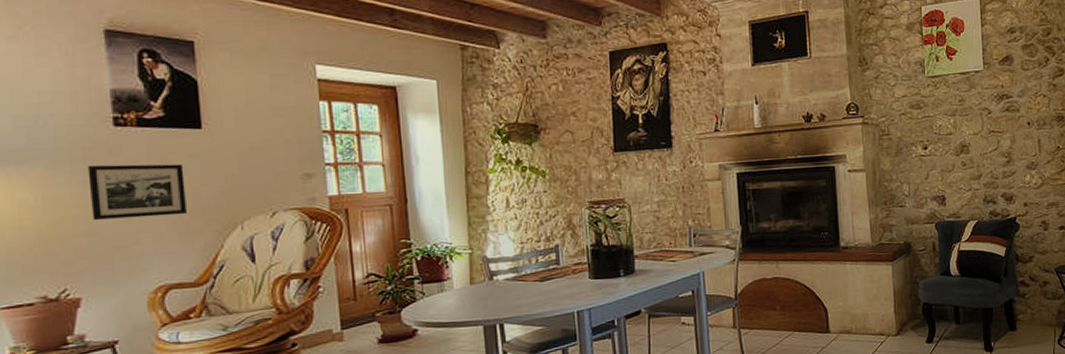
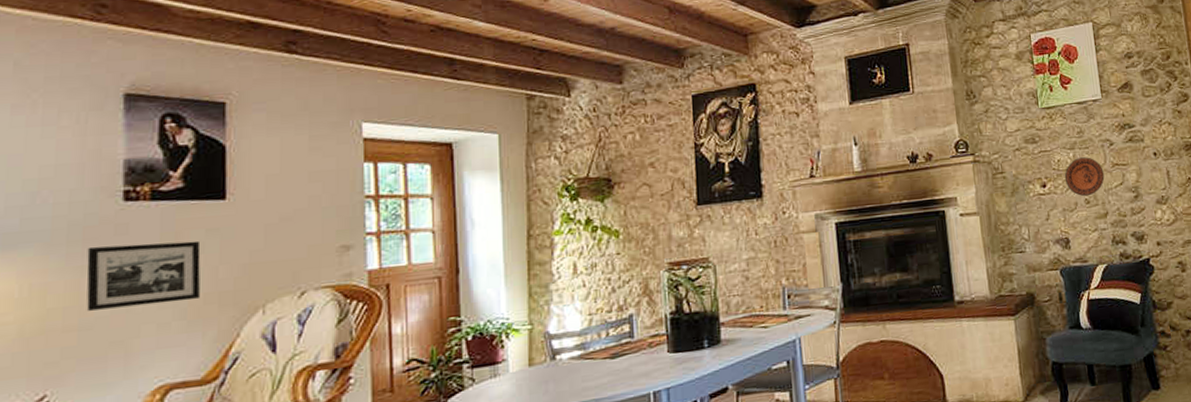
decorative plate: none [944,123,981,160] -> present [1064,157,1105,197]

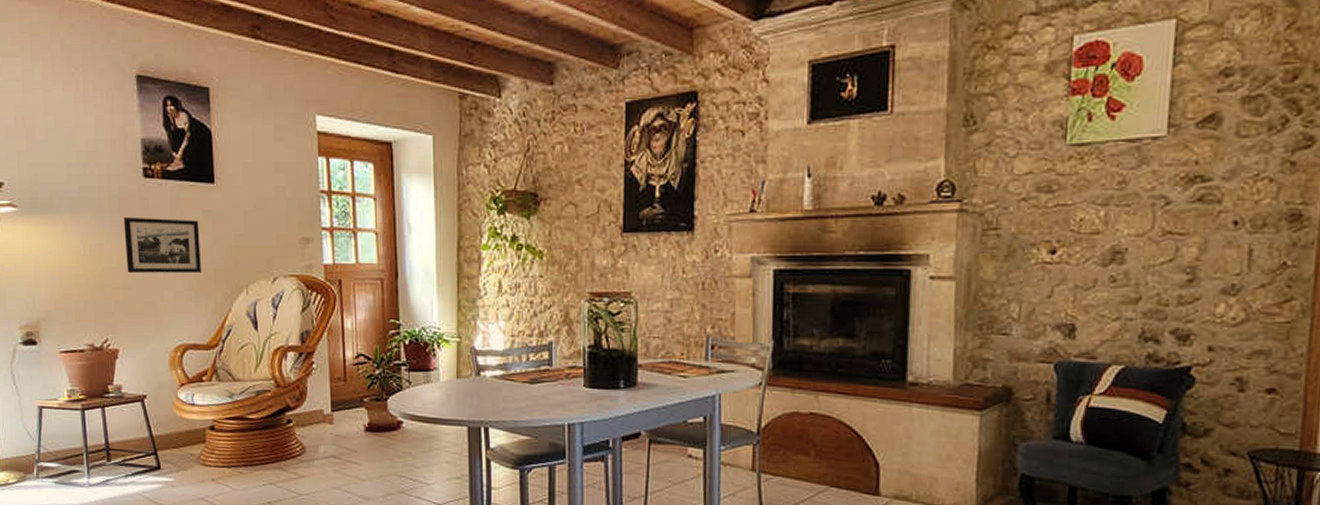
decorative plate: present [1064,157,1105,197] -> none [1085,218,1147,273]

